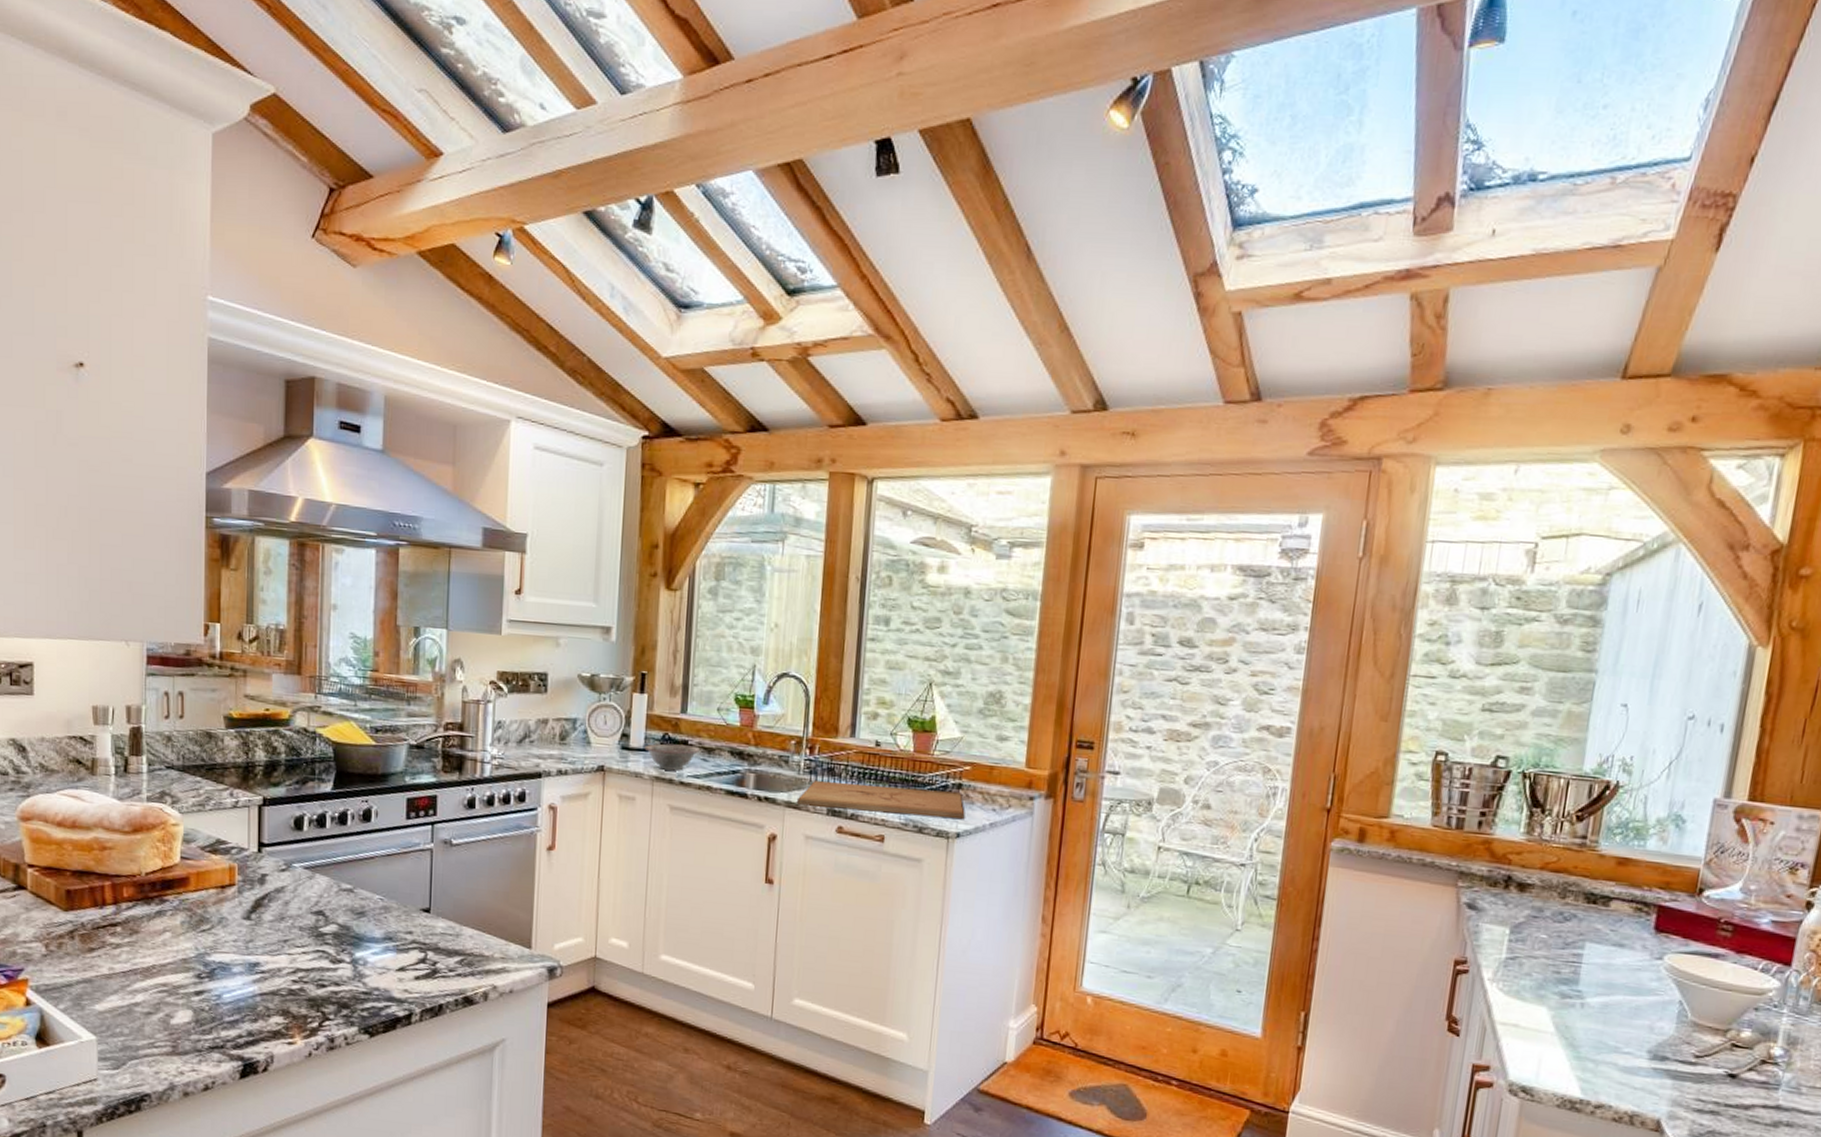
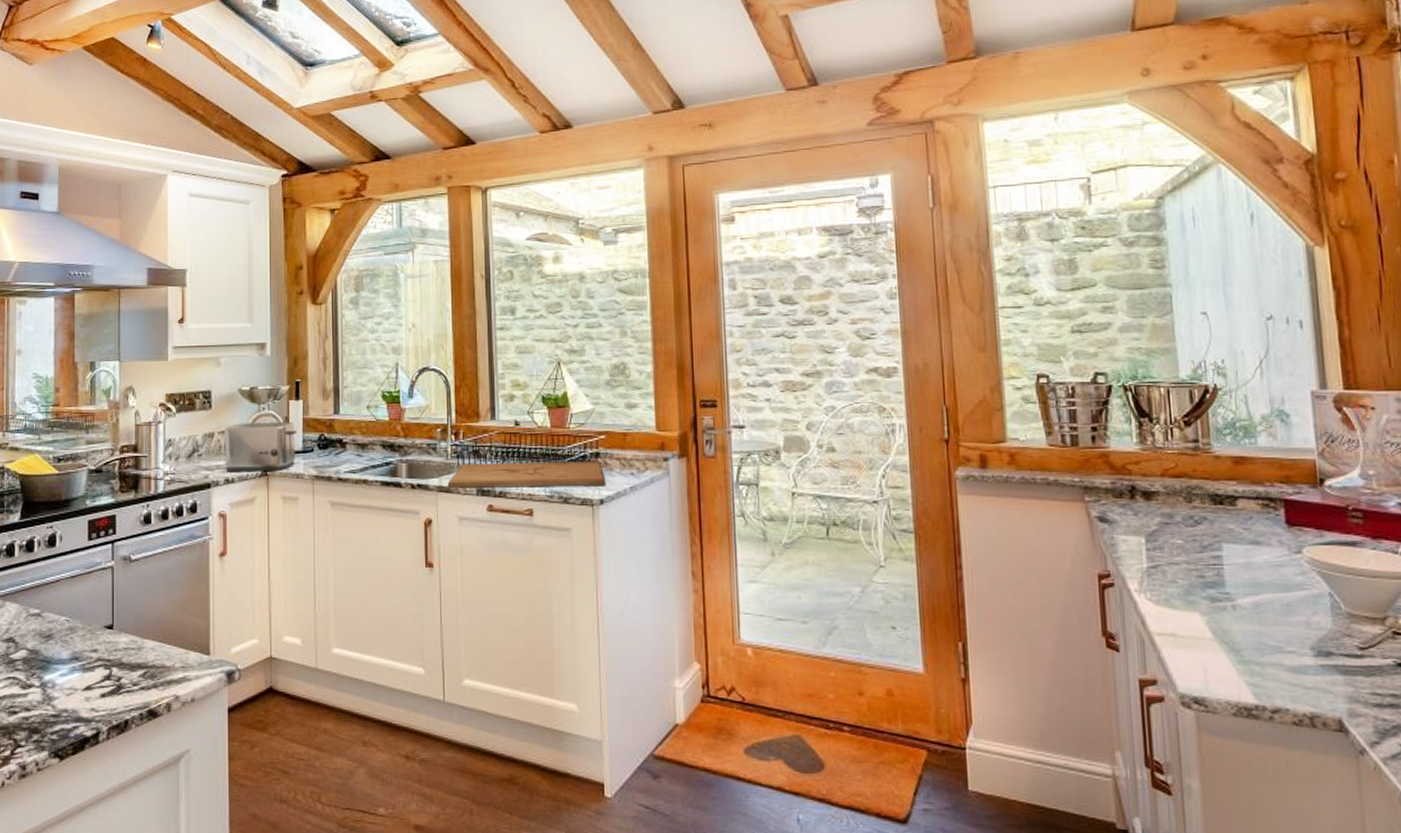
toaster: none [558,711,640,768] -> present [224,421,297,472]
decorative bowl: present [644,743,700,771] -> none [303,443,354,469]

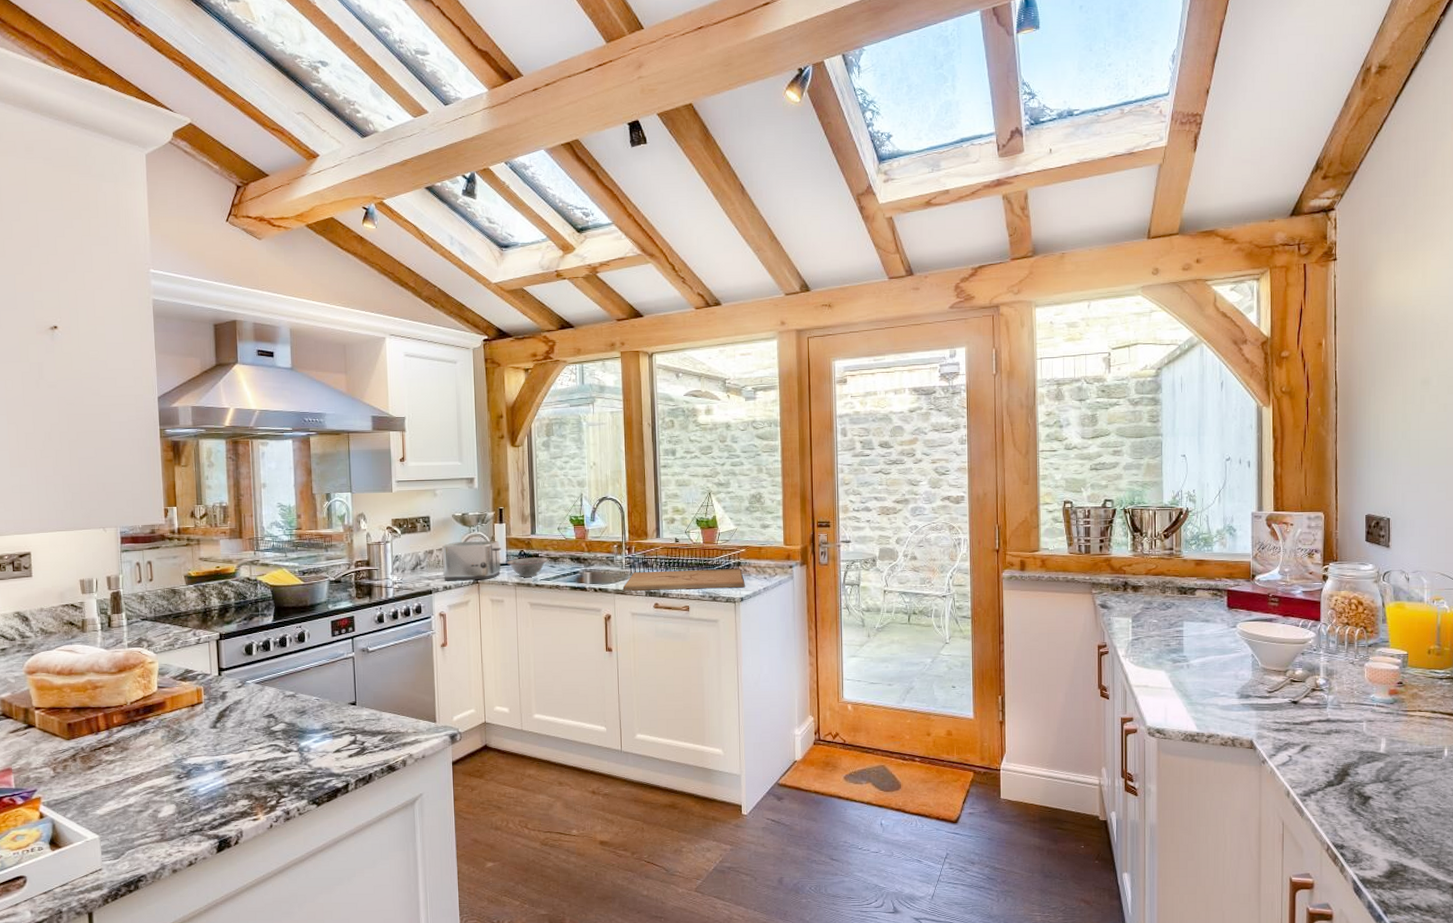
decorative bowl: none [303,443,354,469] -> present [507,557,548,577]

